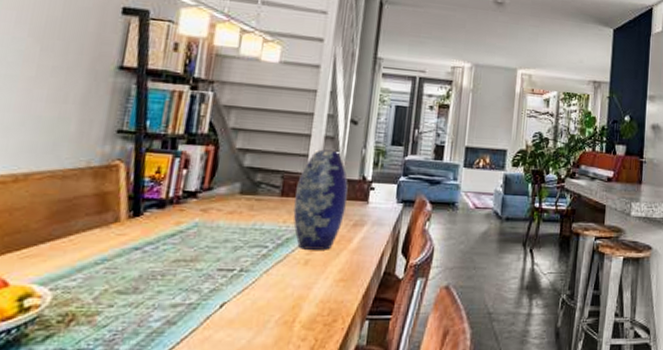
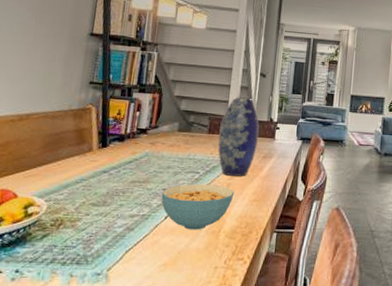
cereal bowl: none [215,261,315,321] -> present [161,184,235,230]

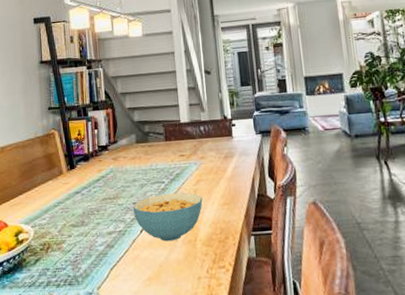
vase: present [218,97,259,176] -> none [175,98,216,182]

